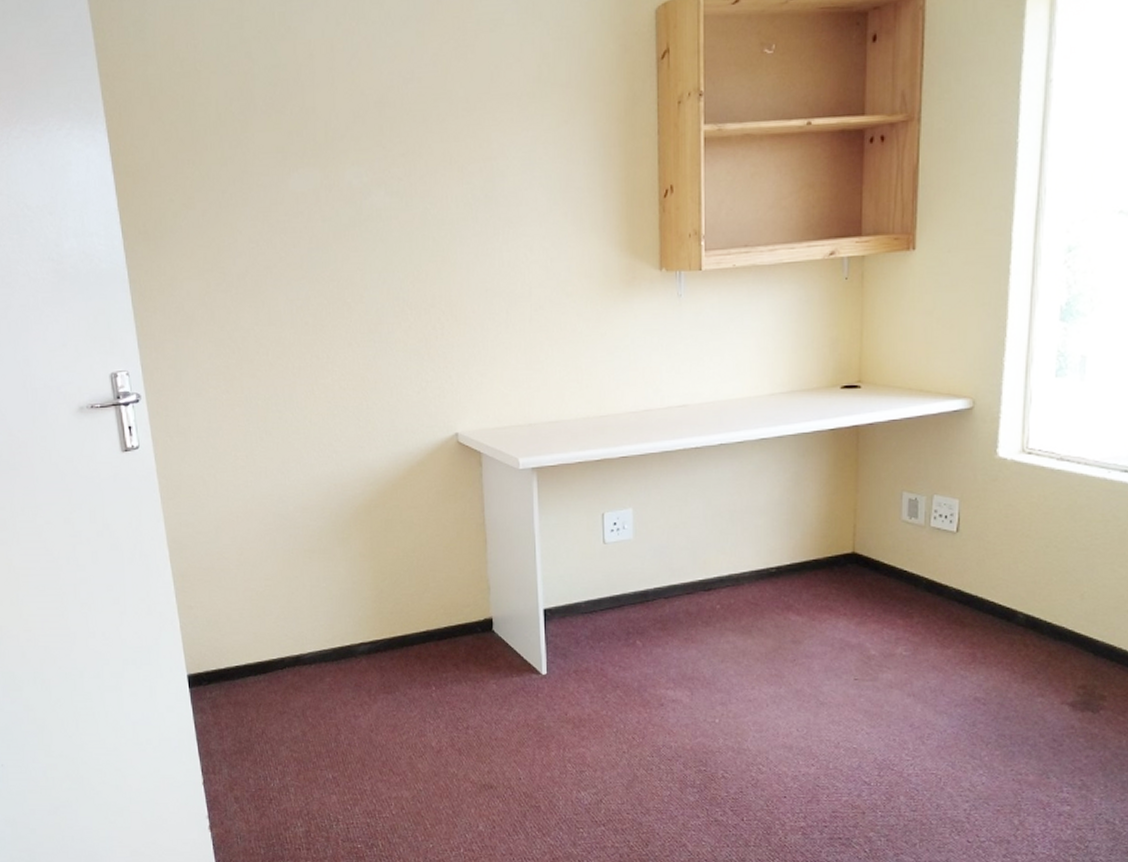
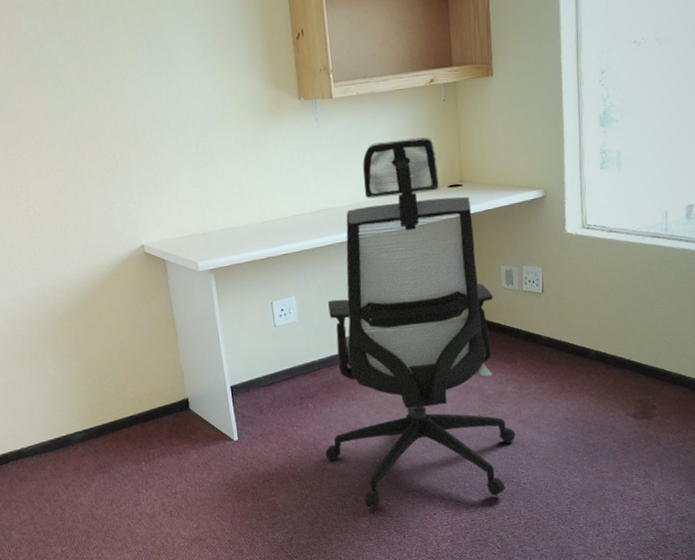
office chair: none [652,324,903,785] -> present [325,137,516,509]

